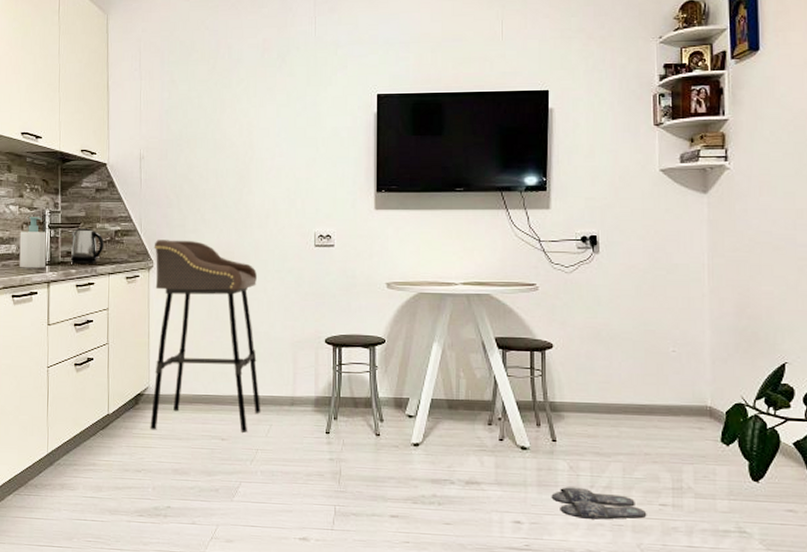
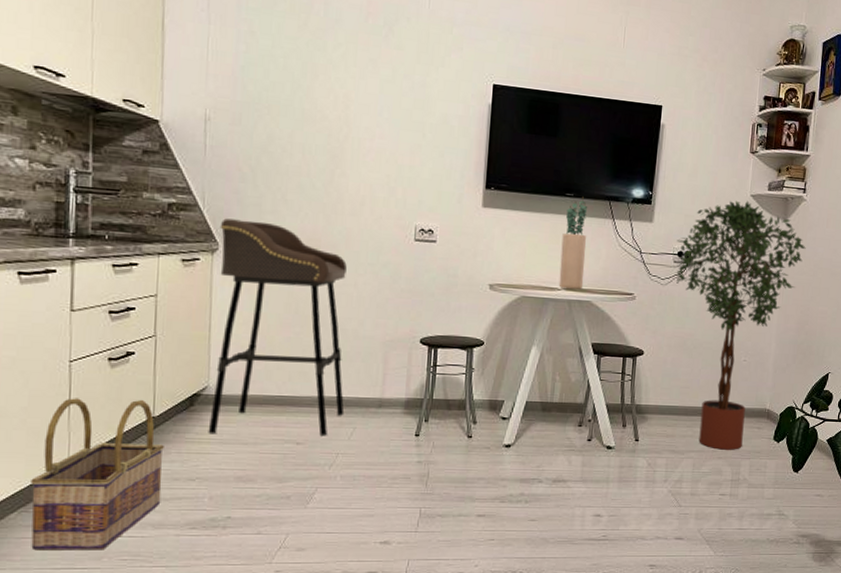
soap bottle: present [19,217,46,268] -> none [28,175,70,242]
basket: none [22,398,117,531] -> present [31,398,164,551]
kettle: present [70,228,105,264] -> none [104,196,154,241]
vase: none [455,190,481,283] -> present [558,197,588,290]
slippers: present [551,487,647,520] -> none [630,482,709,510]
potted tree: none [578,176,736,454] -> present [676,200,806,450]

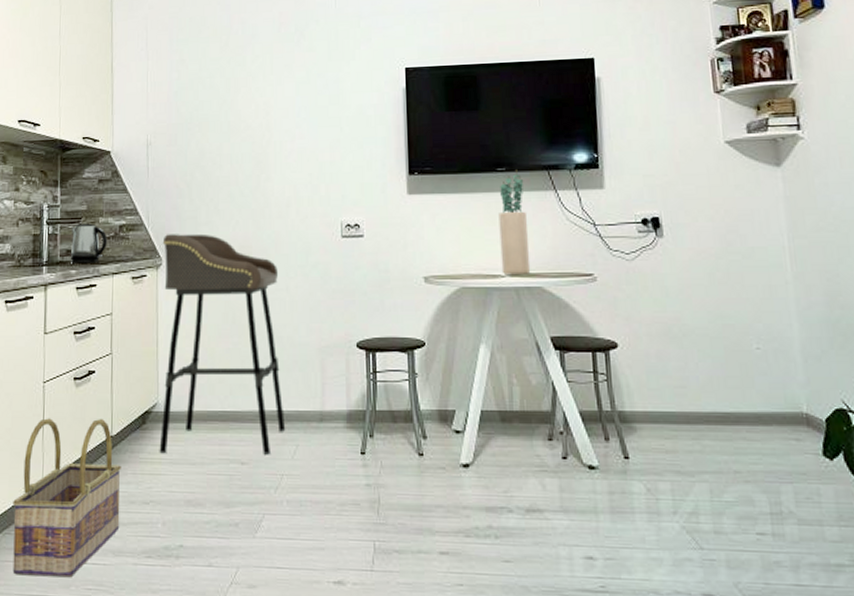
kettle: none [104,196,154,241] -> present [70,223,108,264]
potted tree: present [676,200,806,450] -> none [637,148,817,471]

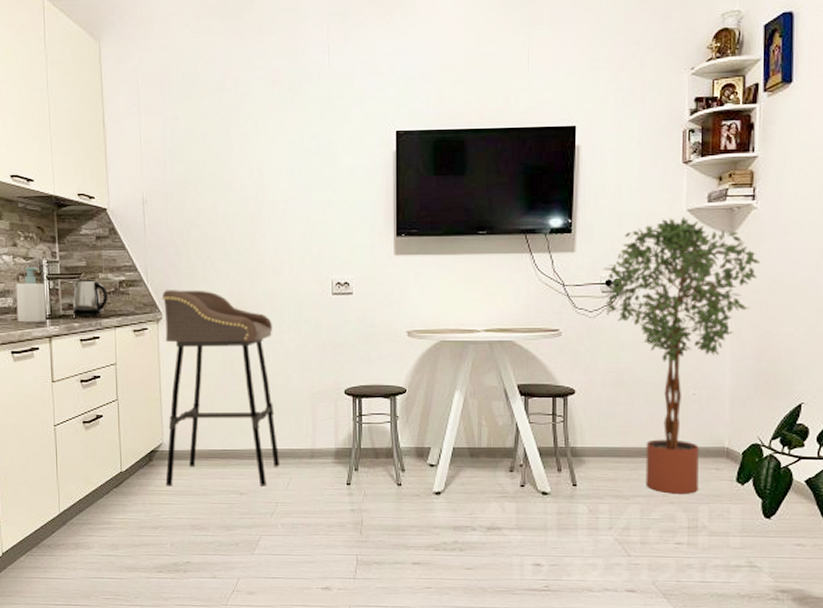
basket: present [12,418,121,577] -> none [33,457,132,590]
soap bottle: none [13,212,44,270] -> present [16,267,46,323]
vase: present [498,170,531,274] -> none [478,233,504,329]
potted tree: none [637,148,817,471] -> present [603,216,761,494]

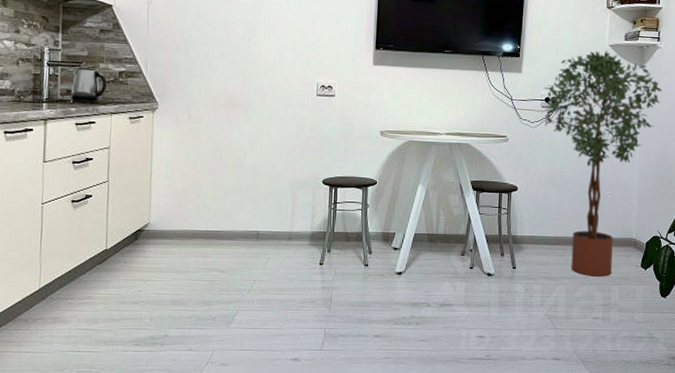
soap bottle: present [16,267,46,323] -> none [13,53,45,106]
bar stool: present [162,290,280,487] -> none [149,82,261,265]

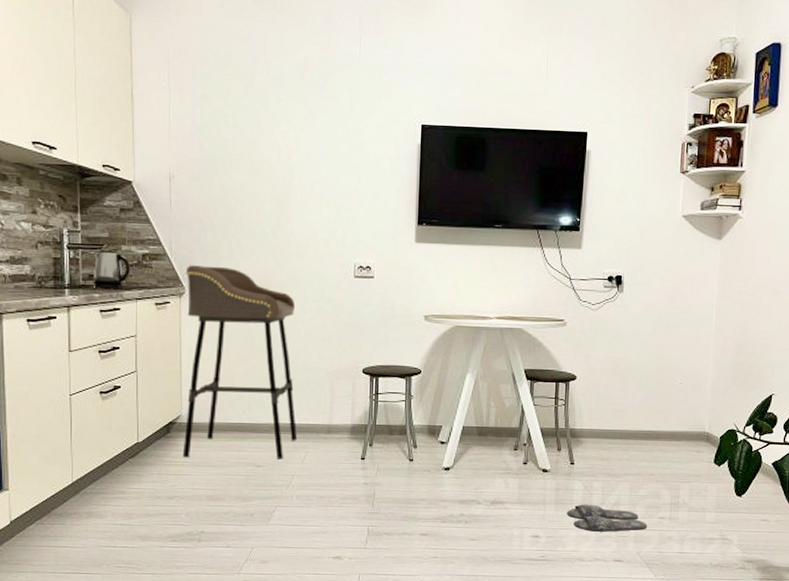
bar stool: none [149,82,261,265] -> present [182,265,298,459]
slippers: none [509,306,583,332] -> present [567,504,648,532]
potted tree: present [543,50,663,277] -> none [606,221,743,474]

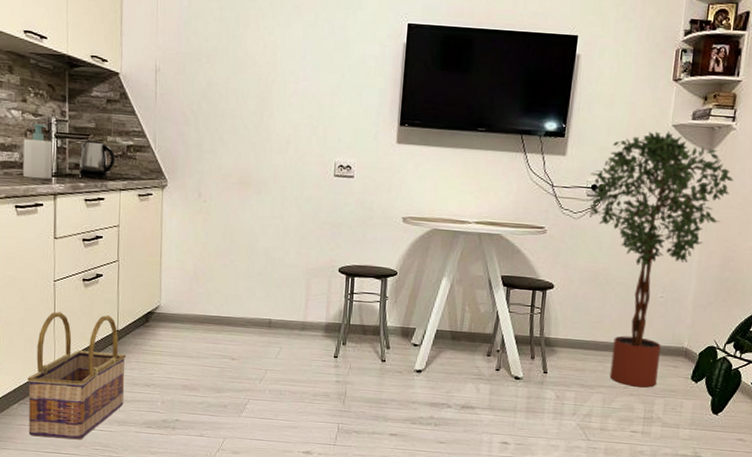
soap bottle: none [34,236,65,292] -> present [22,124,53,180]
basket: none [44,426,147,558] -> present [27,312,126,439]
bar stool: present [182,265,298,459] -> none [160,158,274,354]
slippers: present [567,504,648,532] -> none [537,413,619,443]
potted tree: none [606,221,743,474] -> present [589,131,734,388]

